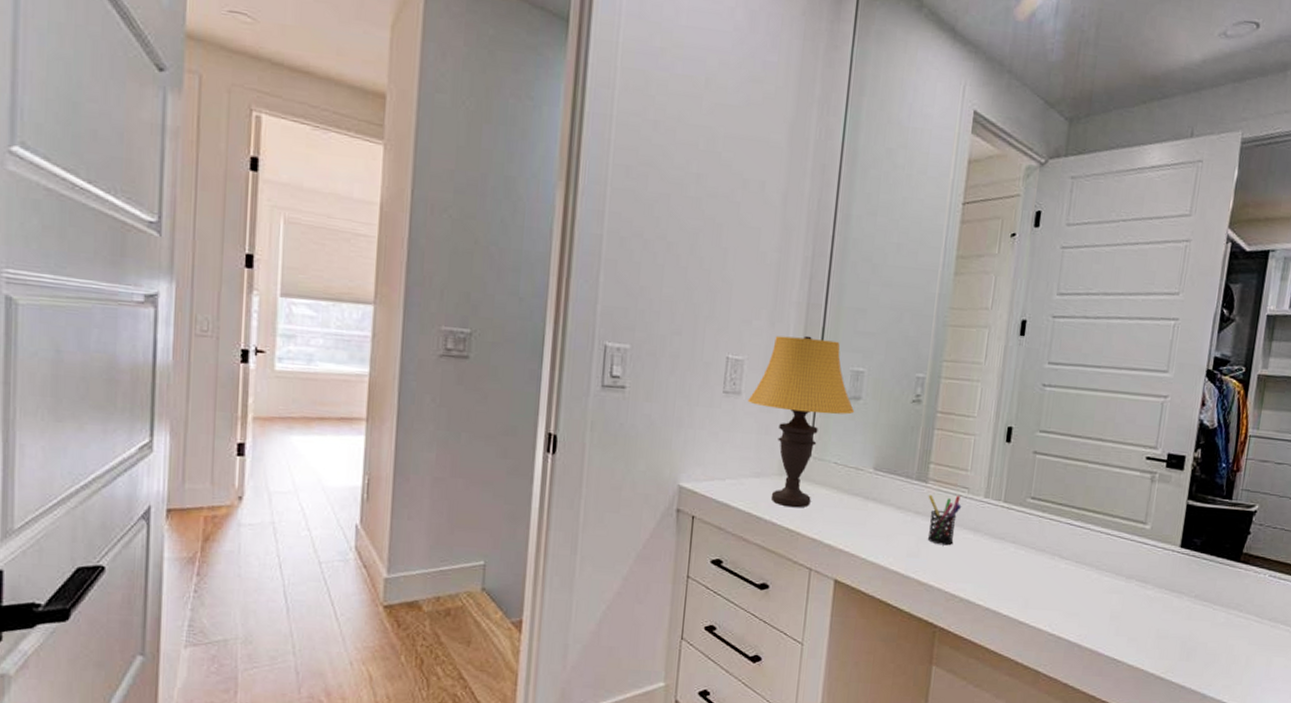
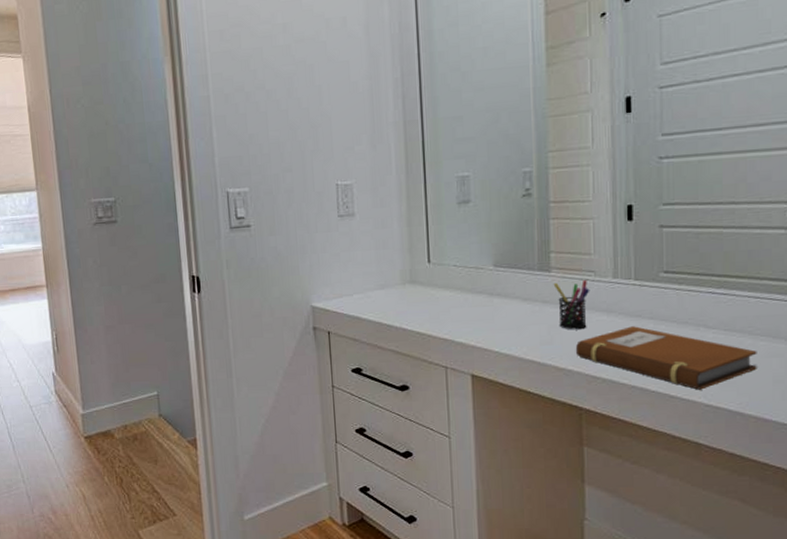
table lamp: present [748,335,855,508] -> none [362,151,466,313]
notebook: none [939,548,1101,619] -> present [575,326,757,390]

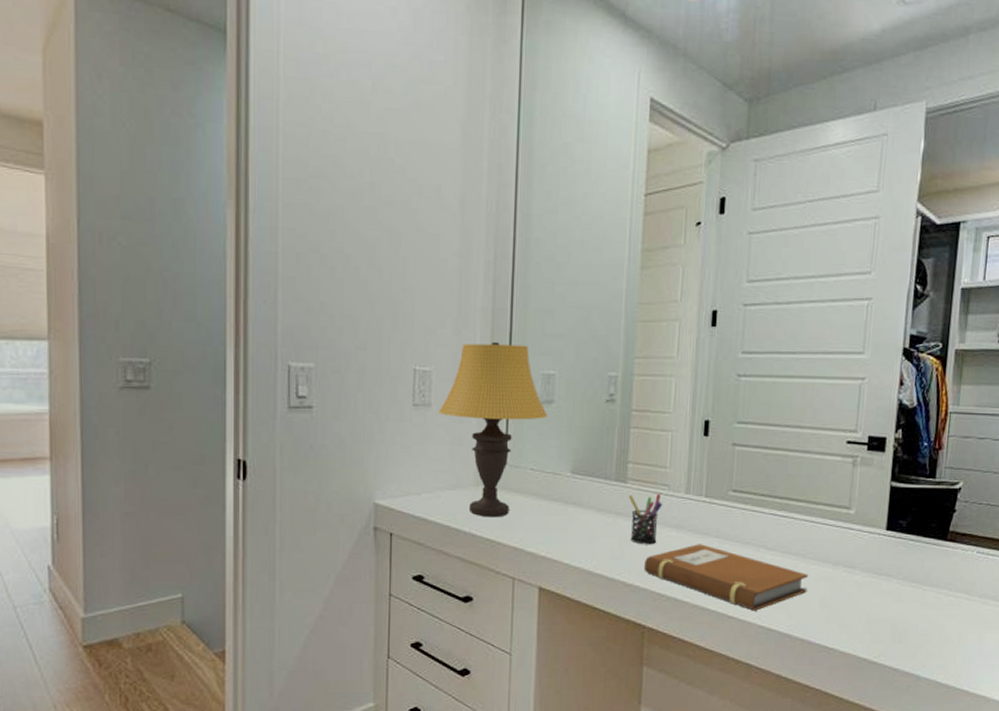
table lamp: none [362,151,466,313] -> present [438,341,548,518]

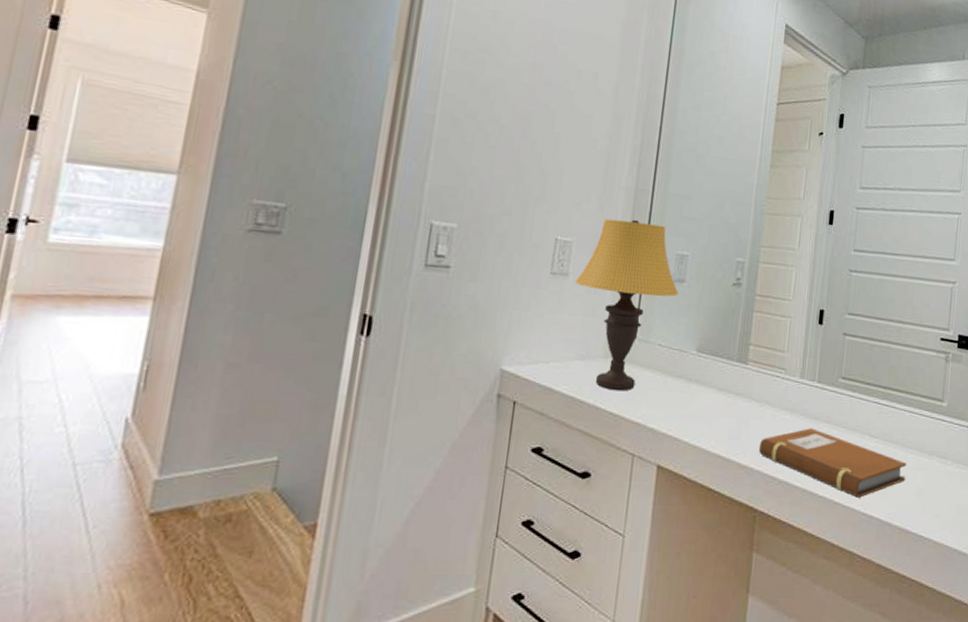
pen holder: present [628,493,663,545] -> none [747,375,780,427]

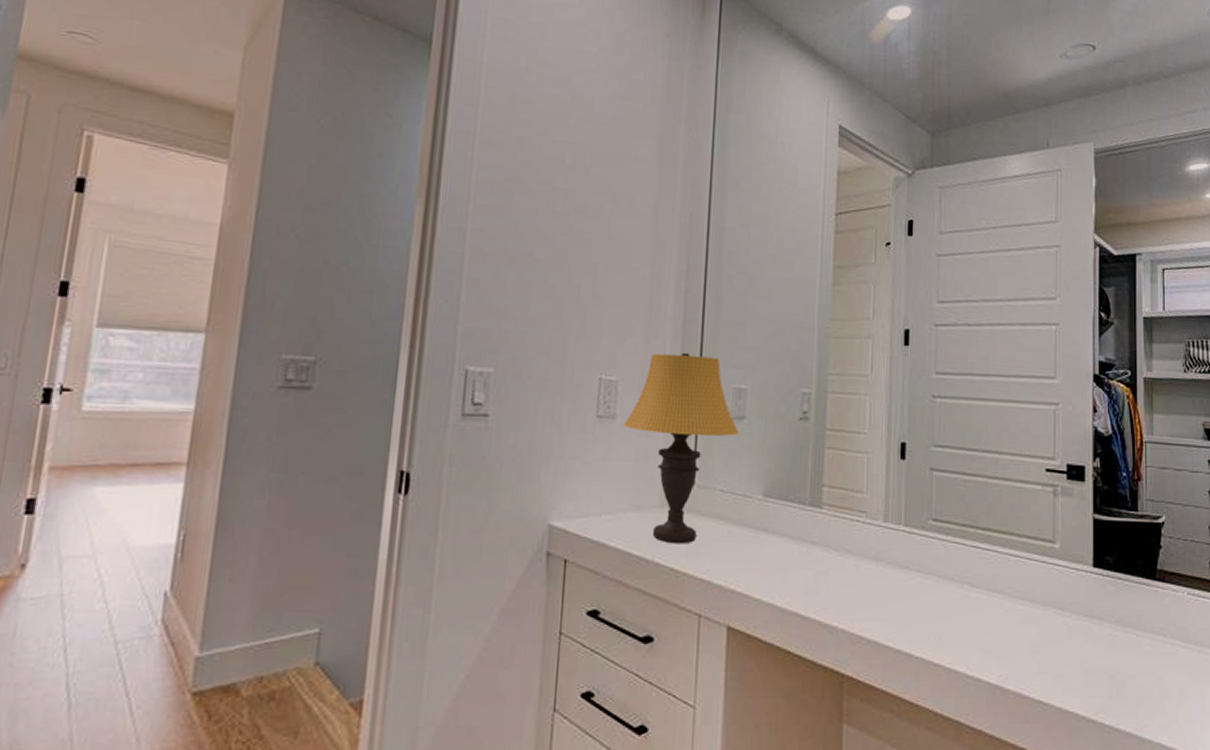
notebook: present [758,428,907,498] -> none [841,579,1016,658]

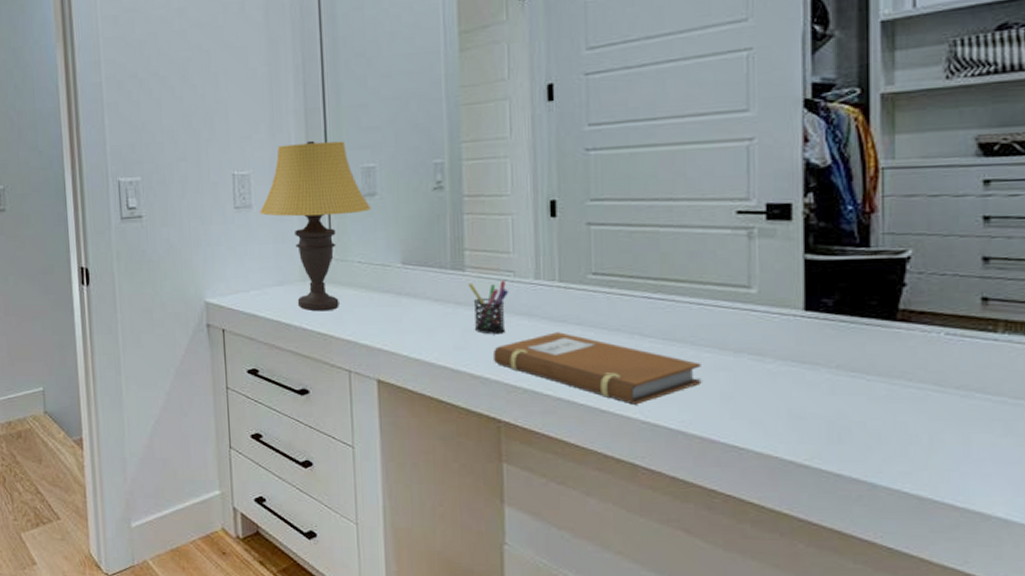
pen holder: none [823,520,860,579] -> present [467,280,509,335]
notebook: none [841,579,1016,658] -> present [492,332,702,405]

